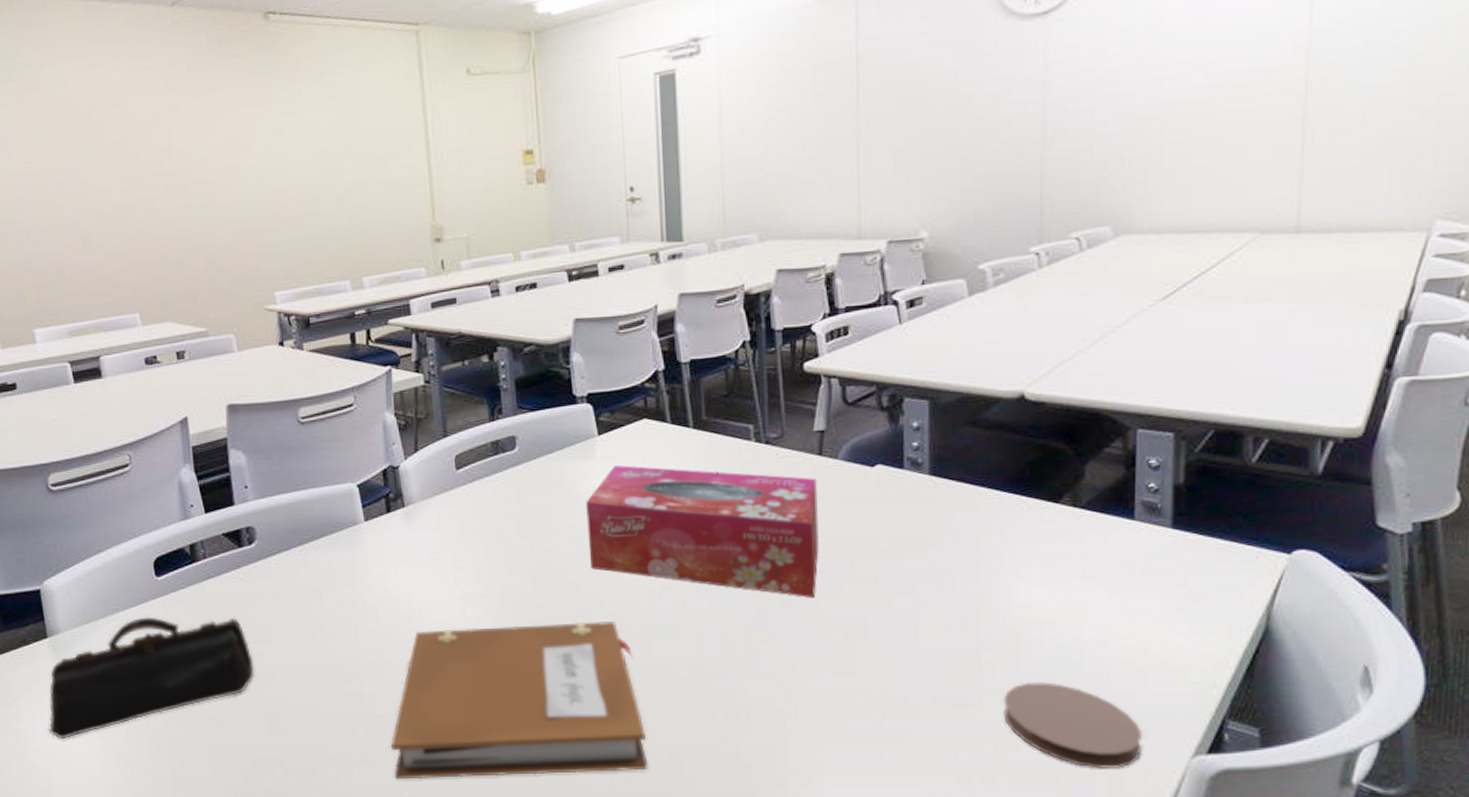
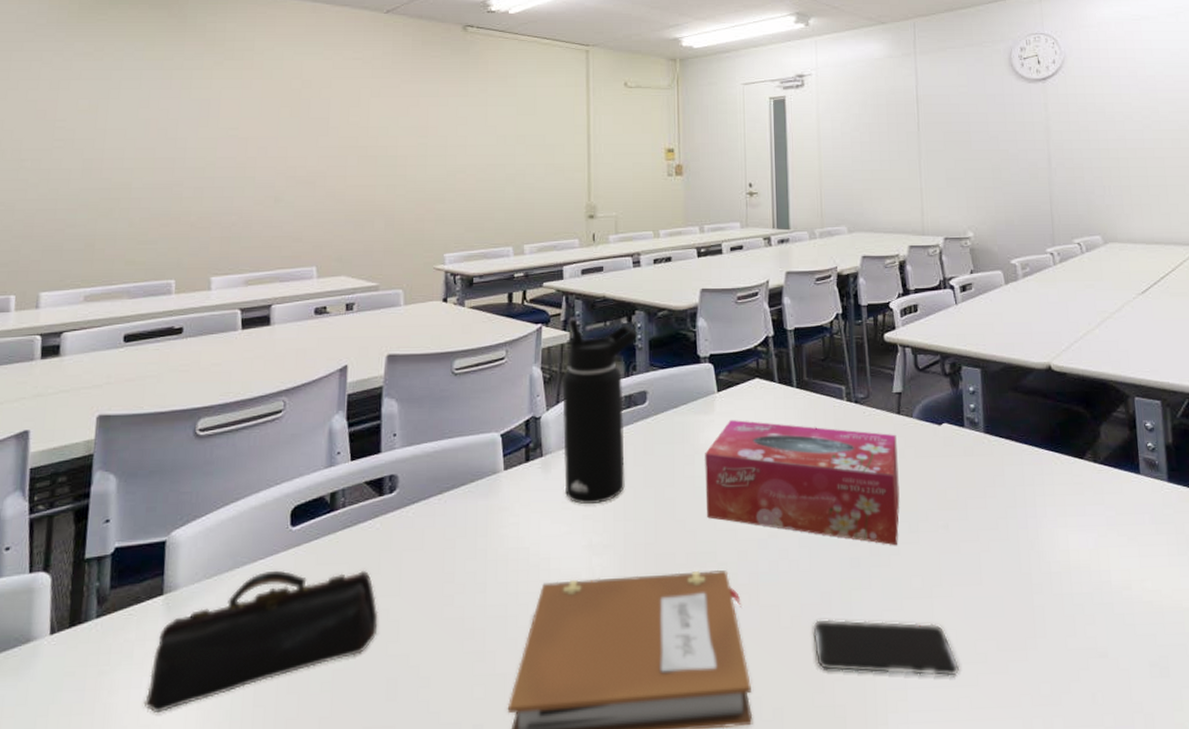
water bottle: none [419,358,502,555] -> present [562,318,638,504]
smartphone: none [713,670,886,731] -> present [812,618,960,677]
coaster: present [1003,682,1141,768] -> none [1054,624,1167,708]

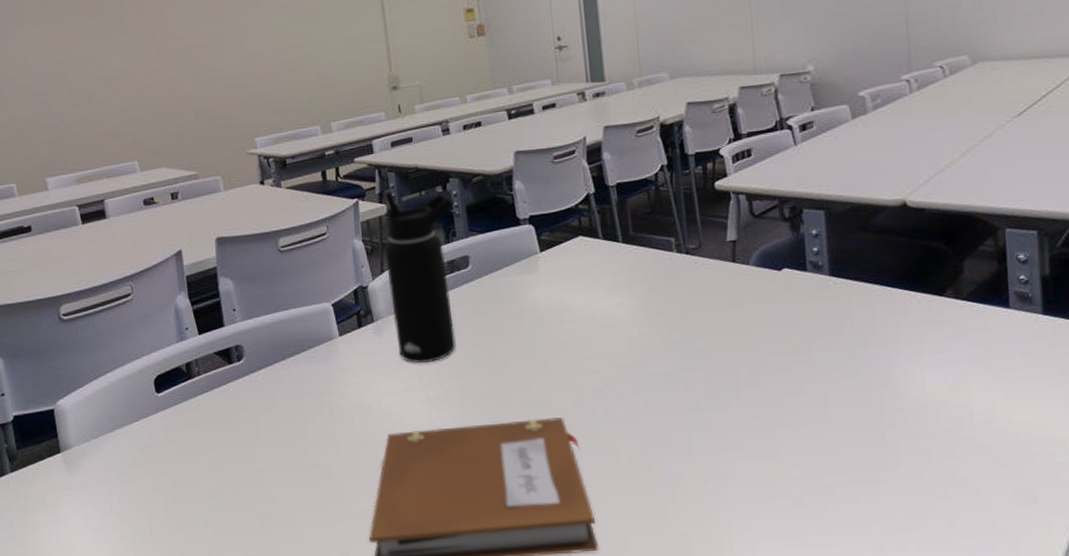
pencil case: present [143,570,378,714] -> none [62,428,246,546]
tissue box: present [705,420,900,546] -> none [532,277,738,390]
smartphone: present [812,618,960,677] -> none [651,457,807,508]

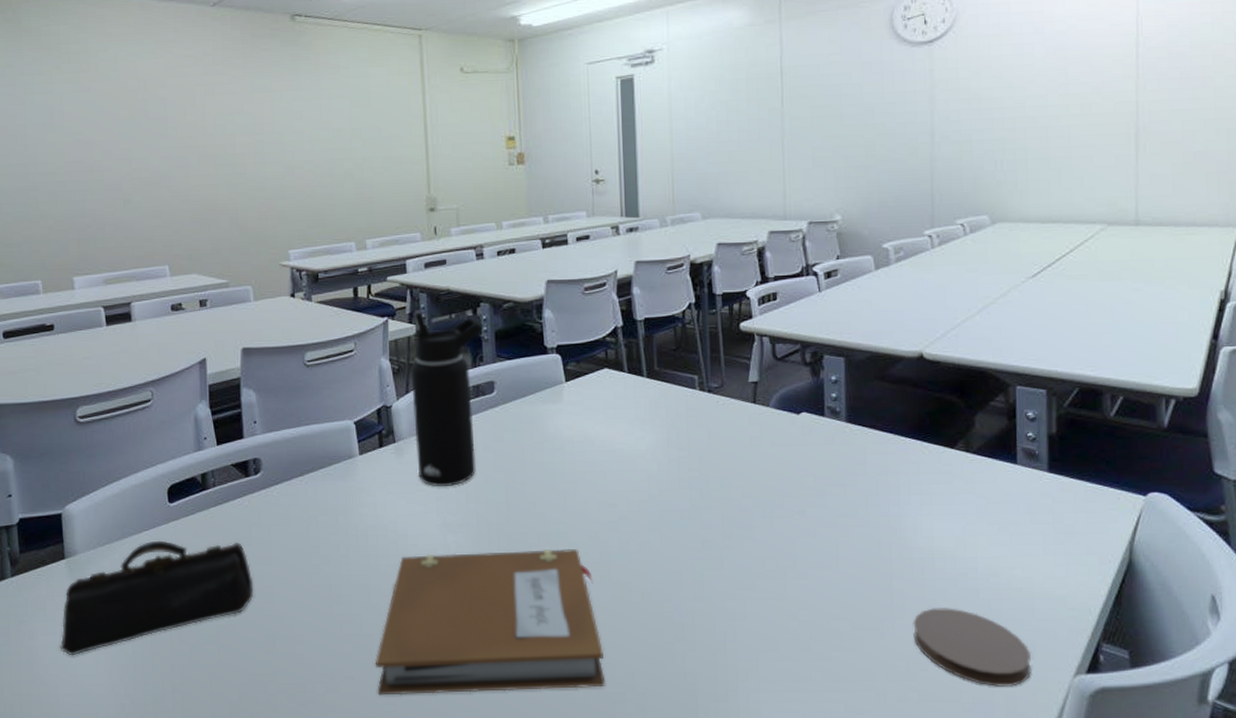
pencil case: none [62,428,246,546] -> present [59,540,254,656]
coaster: none [908,456,1033,533] -> present [913,608,1031,687]

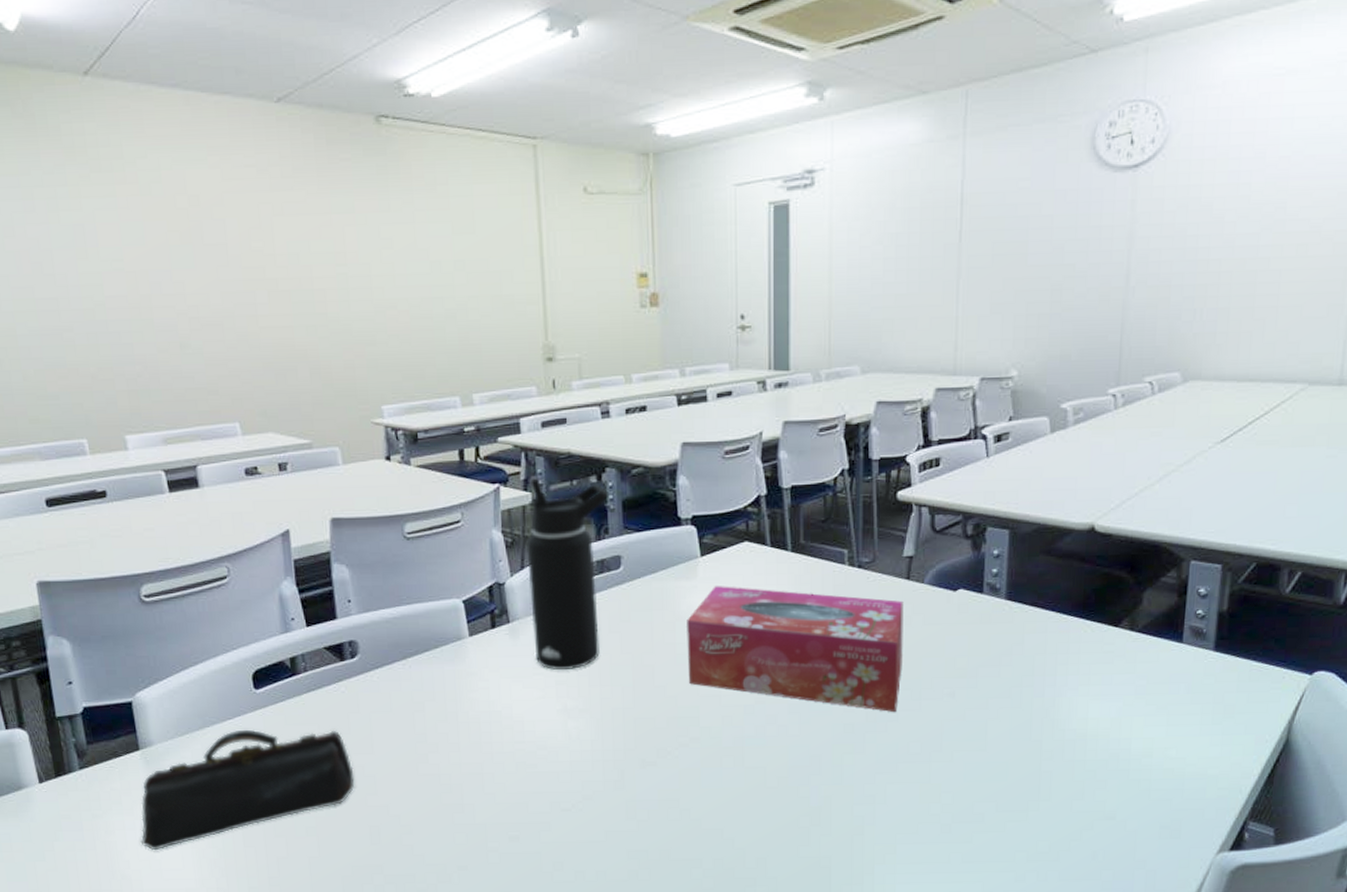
notebook: present [375,548,606,696] -> none [489,733,736,885]
tissue box: none [554,409,754,530] -> present [687,586,904,713]
coaster: present [913,608,1031,687] -> none [1058,789,1176,865]

